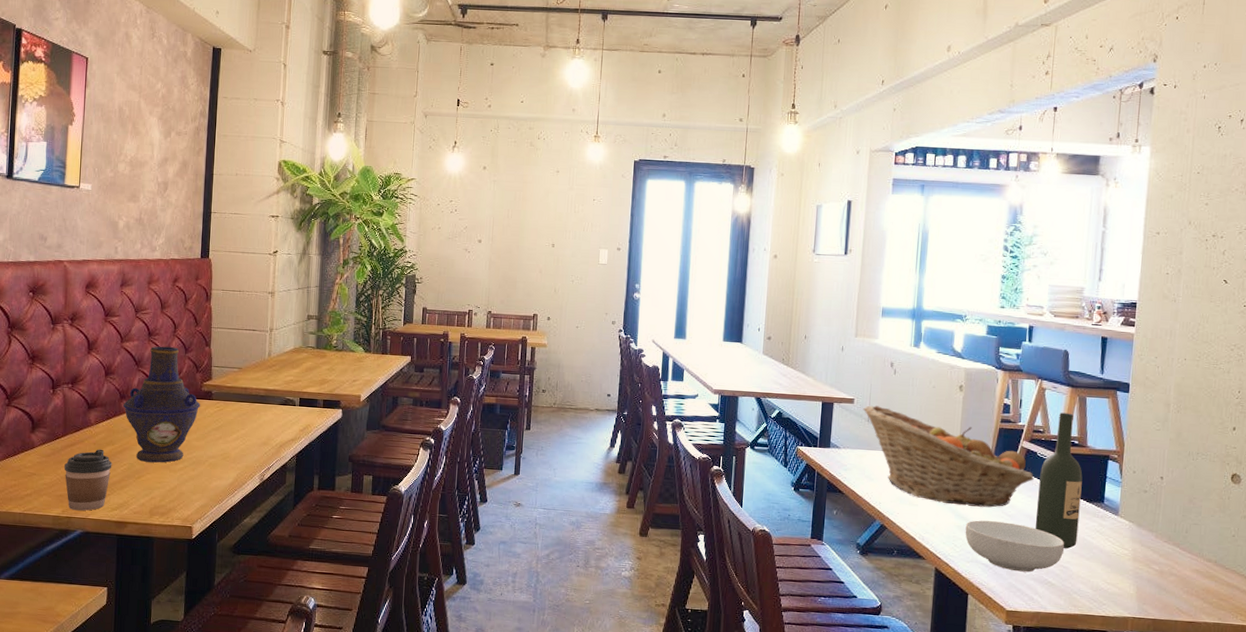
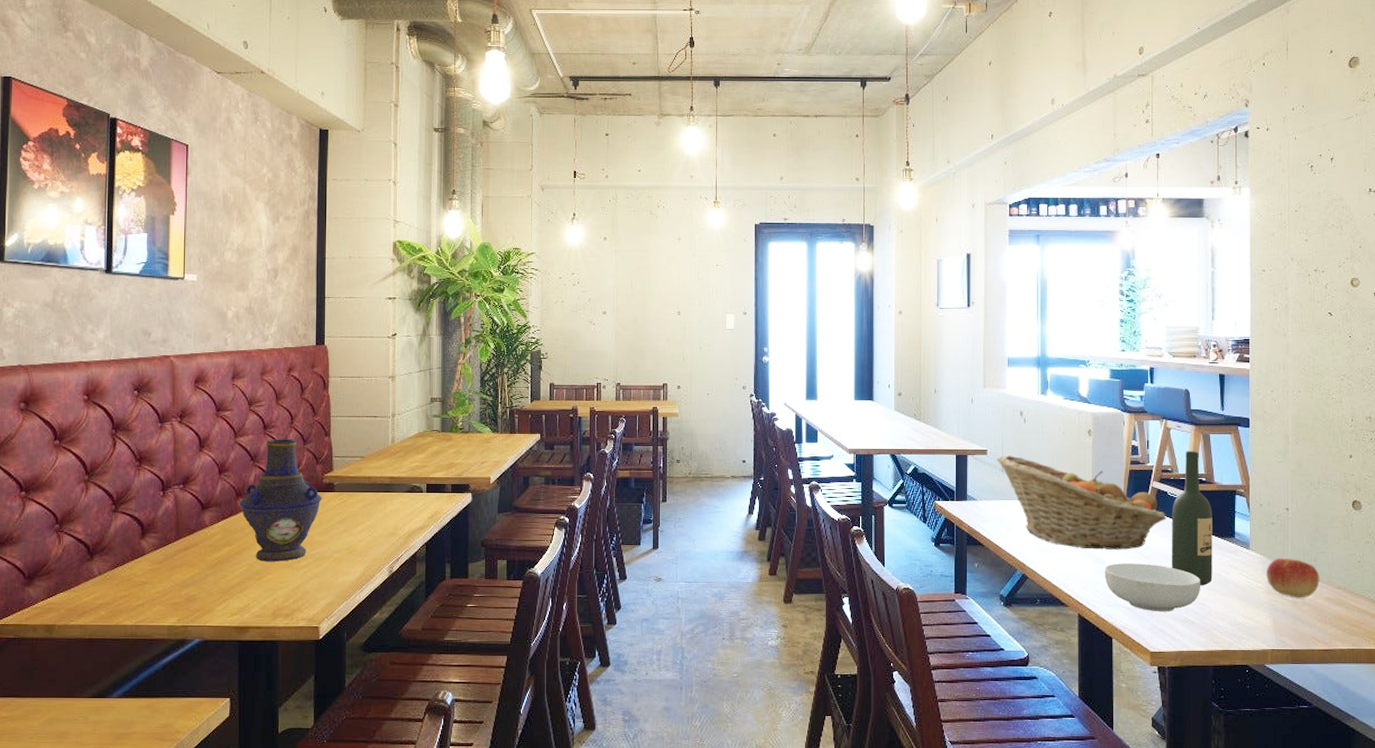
coffee cup: present [64,449,112,511] -> none [178,551,230,619]
apple: none [1133,526,1190,569] -> present [1266,558,1320,598]

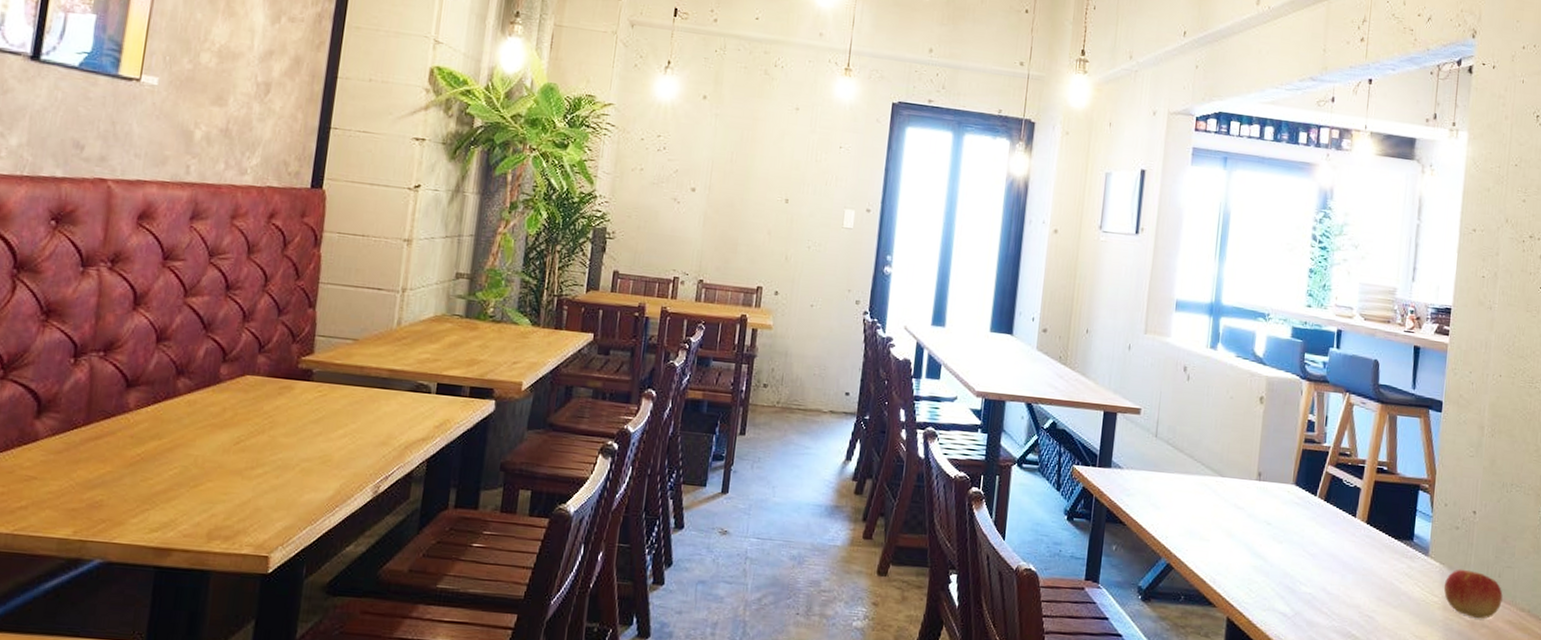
vase: present [240,439,322,562] -> none [180,304,294,467]
fruit basket: present [996,455,1166,550] -> none [1150,417,1339,545]
cereal bowl: present [1104,563,1201,612] -> none [1261,559,1371,624]
wine bottle: present [1172,451,1213,585] -> none [1339,433,1392,595]

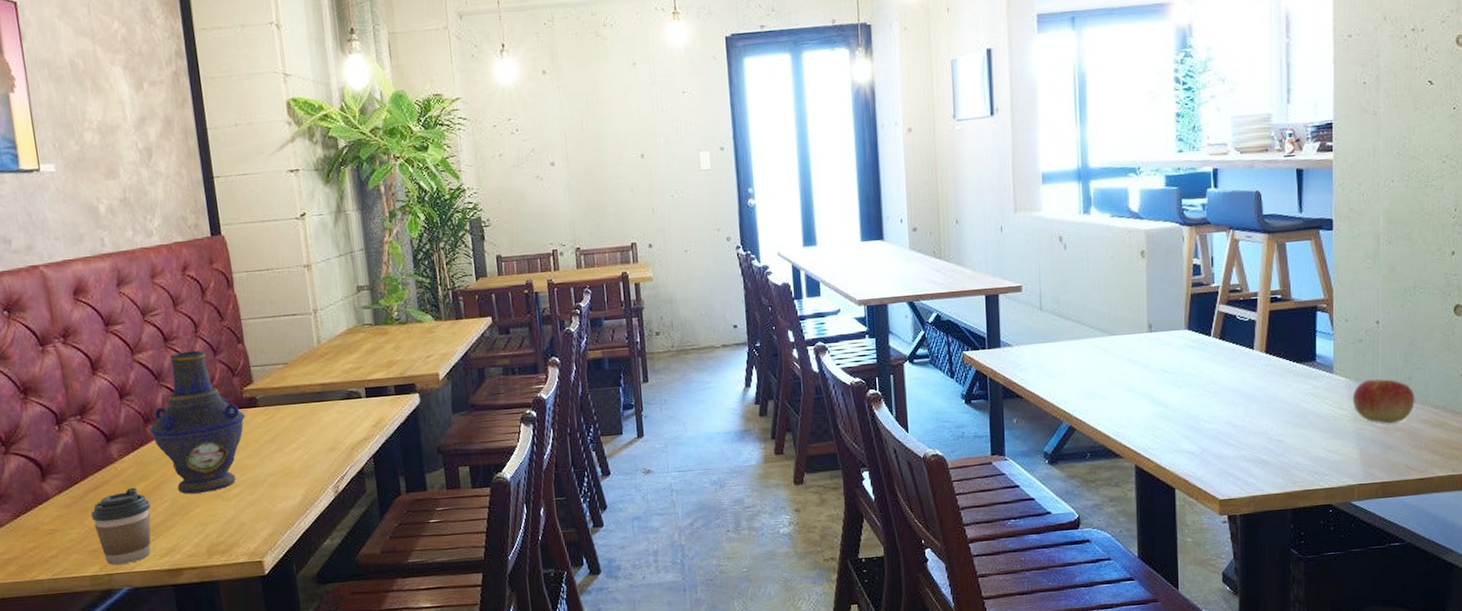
coffee cup: none [82,444,157,532] -> present [91,487,151,565]
vase: none [180,304,294,467] -> present [149,350,245,494]

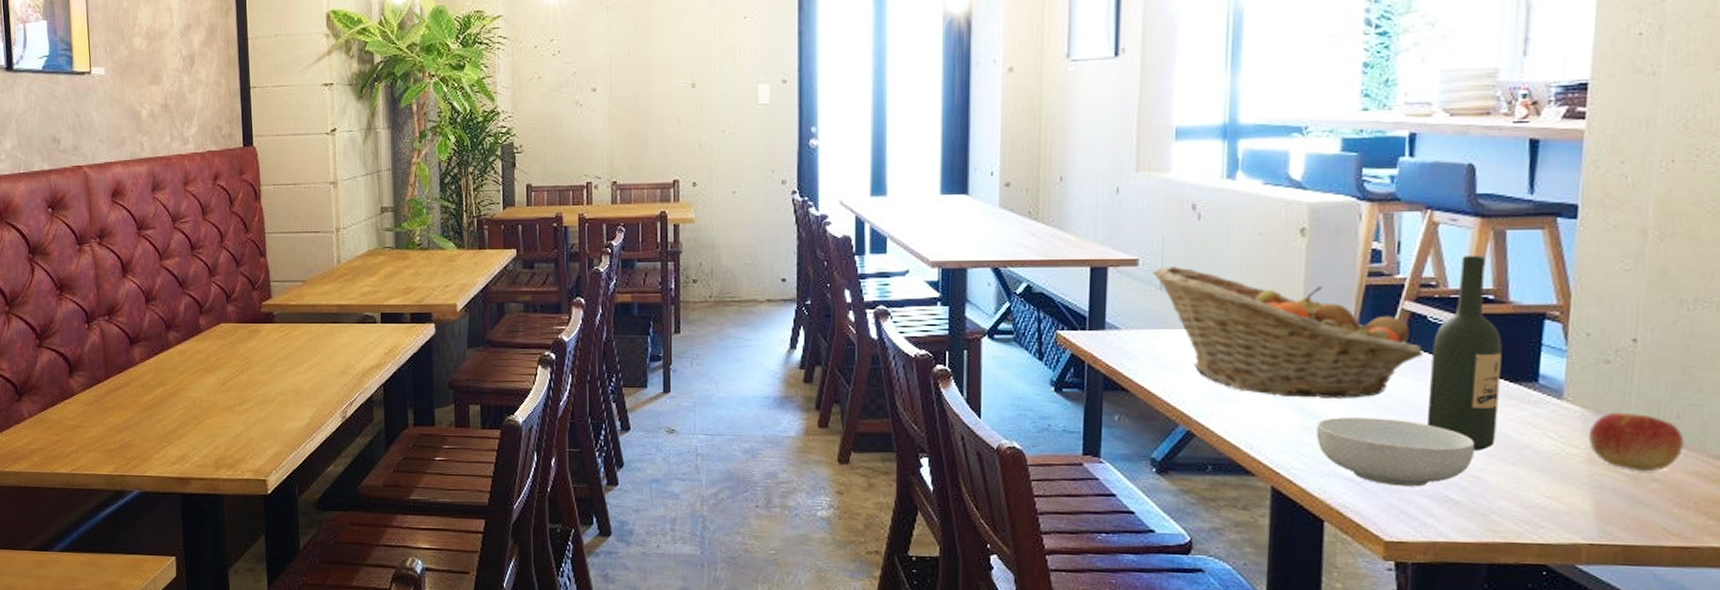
coffee cup: present [91,487,151,565] -> none [111,392,166,468]
vase: present [149,350,245,494] -> none [171,261,261,405]
fruit basket: none [1033,289,1235,391] -> present [1152,266,1423,399]
cereal bowl: none [1164,400,1277,455] -> present [1316,417,1476,487]
wine bottle: none [1242,264,1290,420] -> present [1428,255,1503,450]

